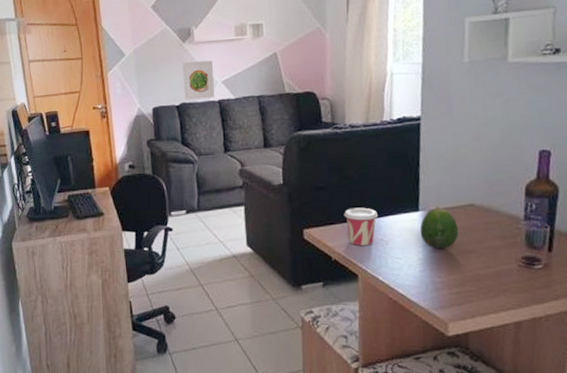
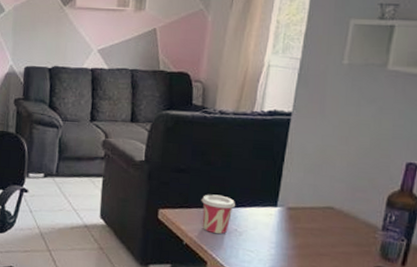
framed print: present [182,60,214,100] -> none [58,25,91,66]
fruit: present [420,206,459,249] -> none [275,204,315,248]

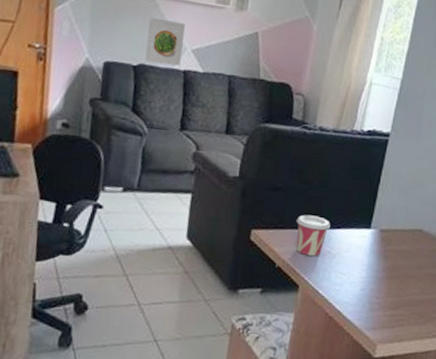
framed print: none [58,25,91,66] -> present [145,17,185,67]

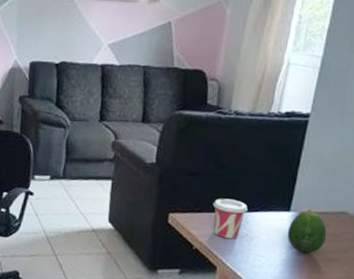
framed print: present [145,17,185,67] -> none [66,16,101,61]
fruit: none [367,226,404,271] -> present [287,209,327,254]

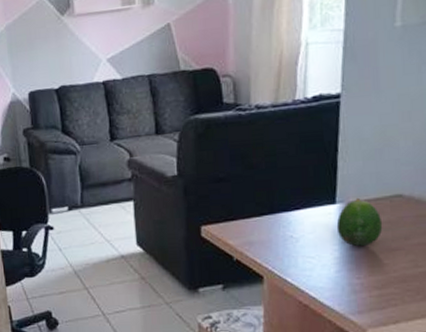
cup: present [212,198,249,239] -> none [247,200,288,243]

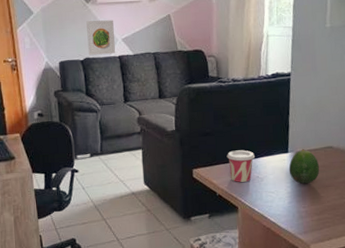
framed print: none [61,35,98,83] -> present [86,20,115,56]
cup: none [247,200,288,243] -> present [226,150,256,182]

